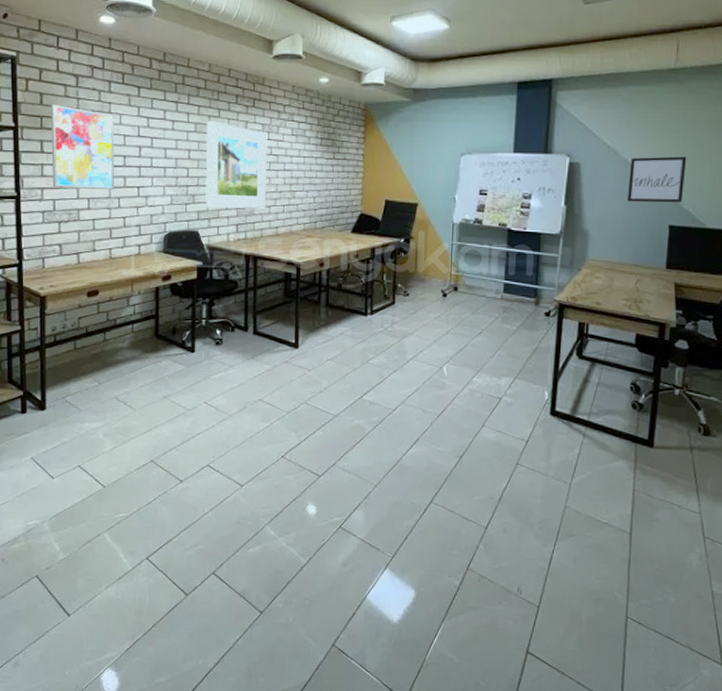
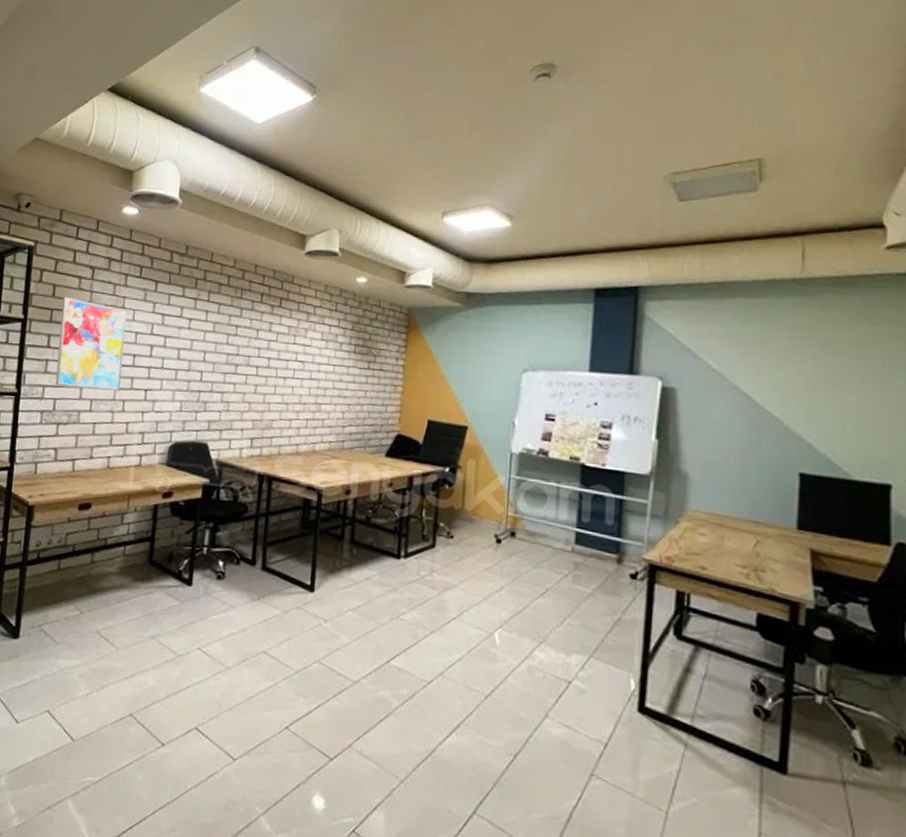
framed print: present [205,121,268,209] -> none [218,320,294,422]
wall art: present [626,156,687,203] -> none [739,385,821,445]

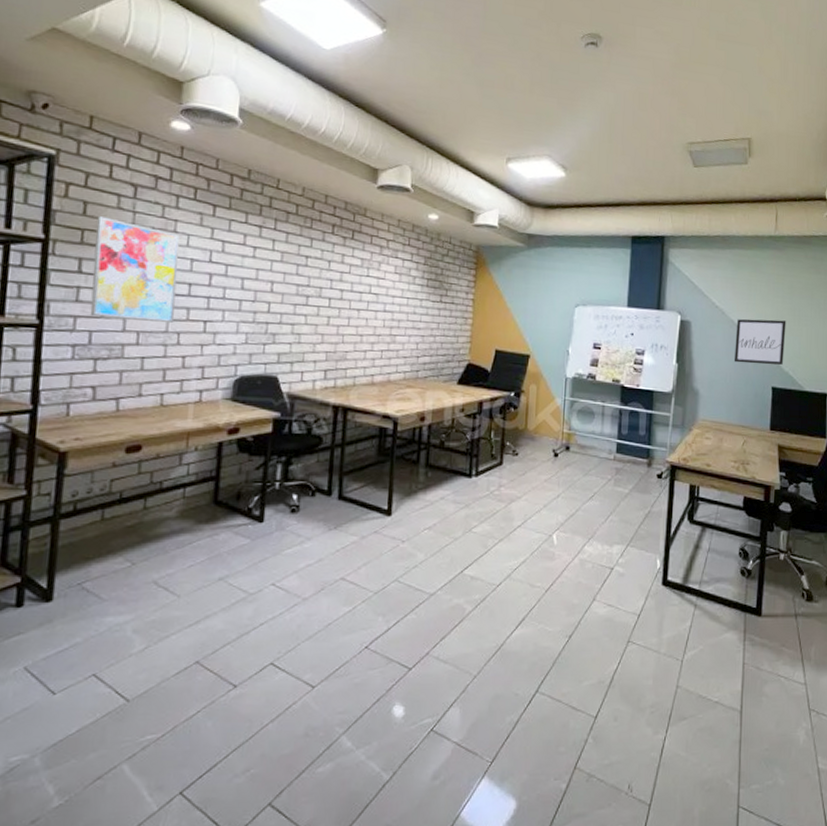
wall art: none [739,385,821,445] -> present [733,319,786,365]

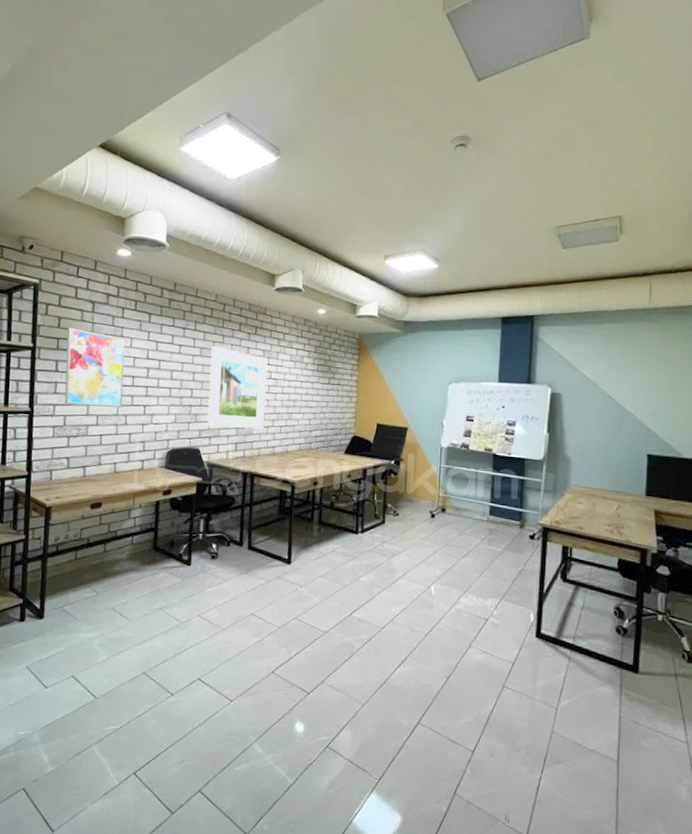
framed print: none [288,250,367,354] -> present [207,346,268,429]
wall art: present [733,319,786,365] -> none [606,389,662,433]

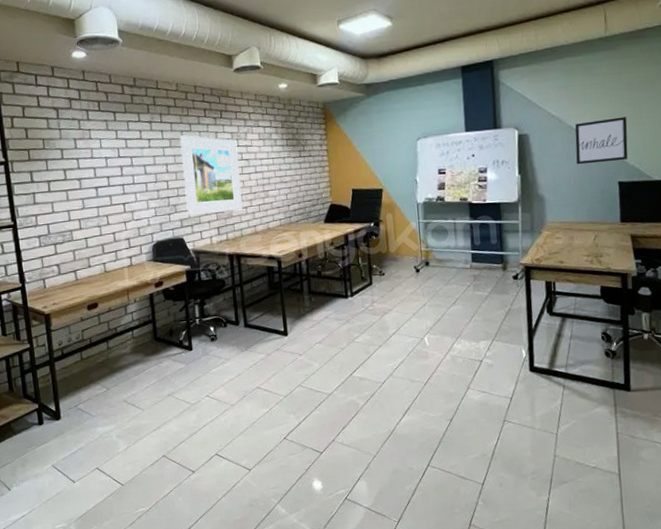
wall art: present [64,328,125,408] -> none [36,137,103,213]
wall art: none [606,389,662,433] -> present [575,117,628,165]

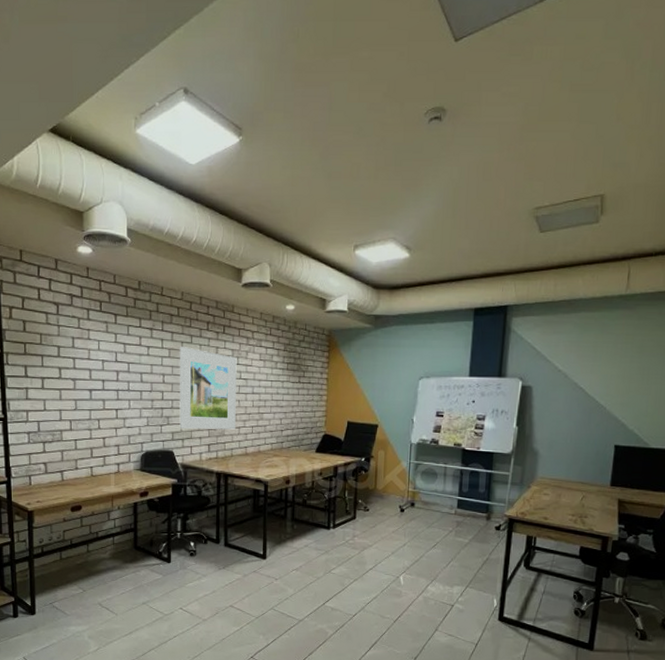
wall art: present [575,117,628,165] -> none [575,380,634,424]

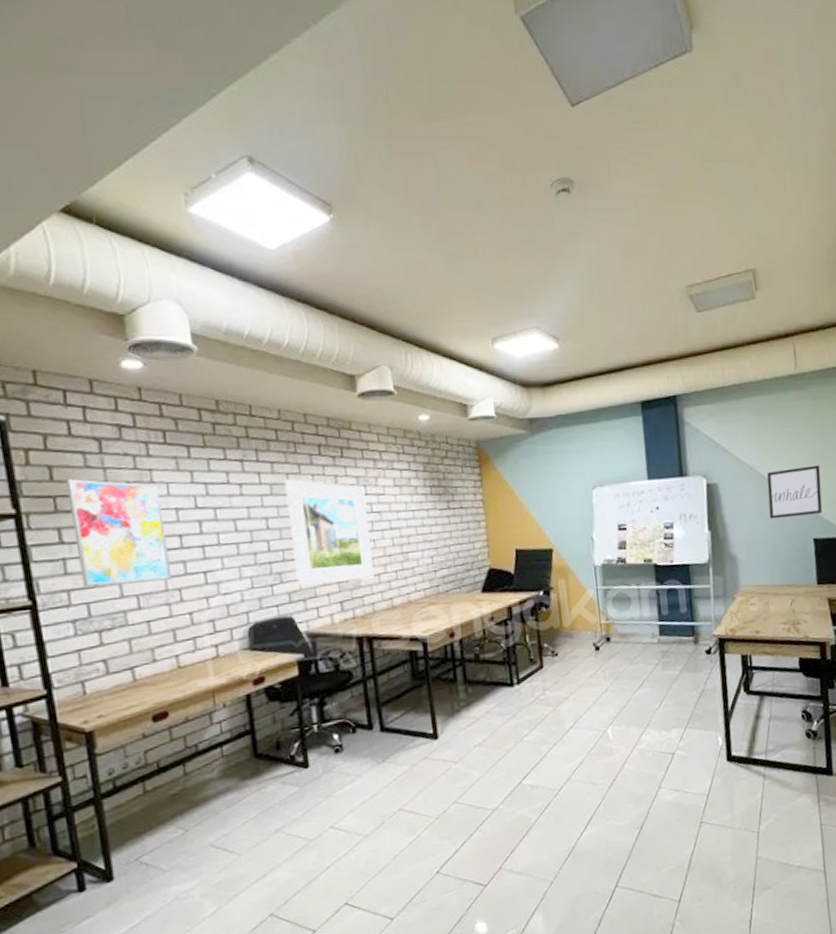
wall art: none [33,332,95,413] -> present [66,479,173,588]
wall art: none [575,380,634,424] -> present [767,465,822,519]

